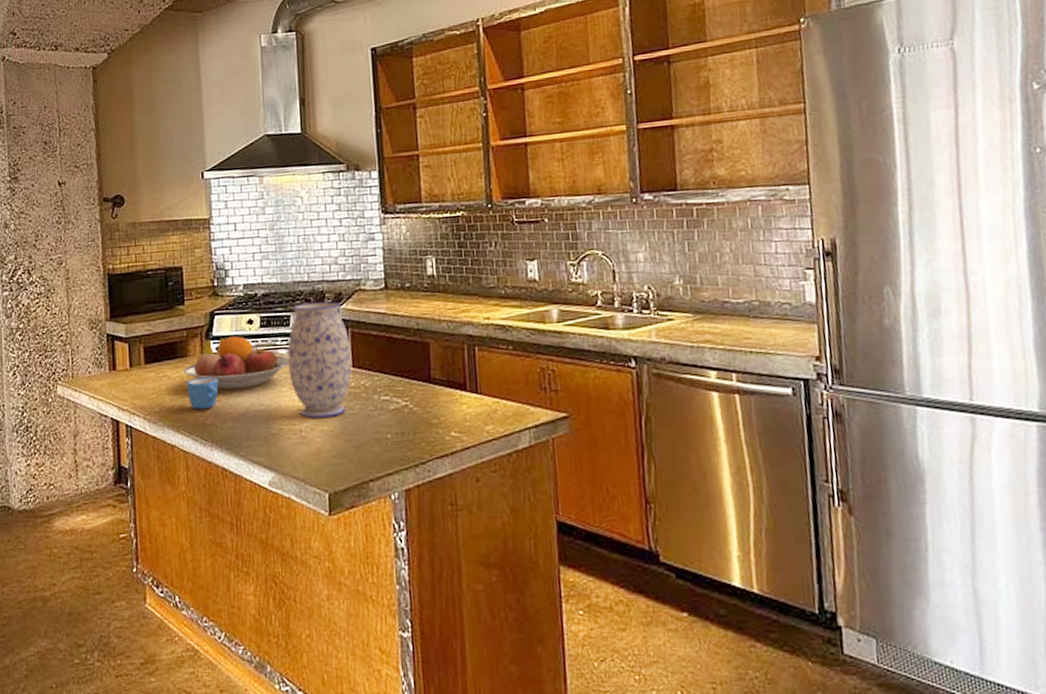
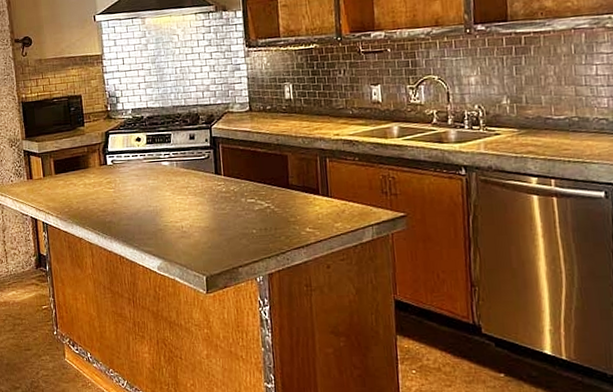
fruit bowl: present [183,336,290,390] -> none [85,151,172,195]
mug: present [186,377,219,409] -> none [88,184,115,210]
vase: present [287,301,352,419] -> none [169,122,223,217]

